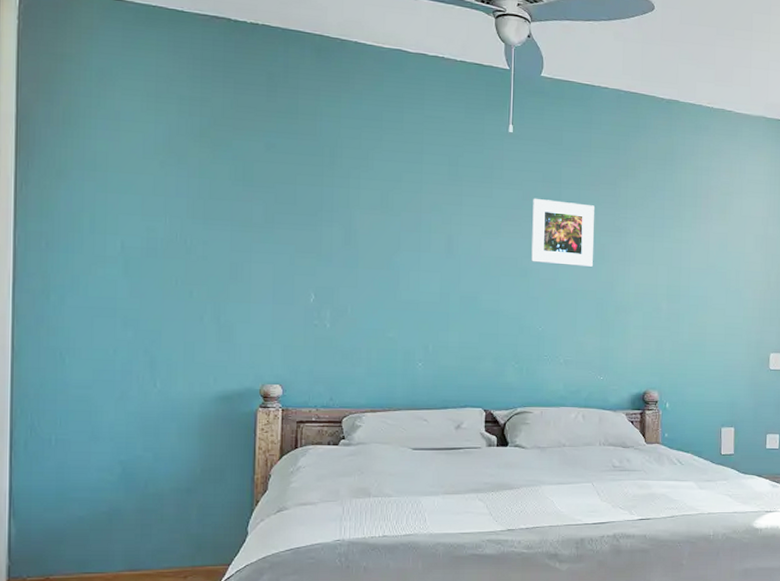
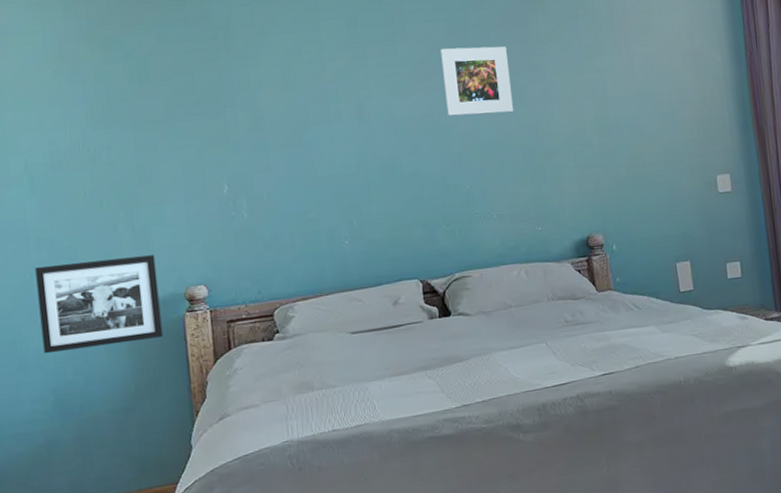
picture frame: none [117,345,236,428] -> present [35,255,163,354]

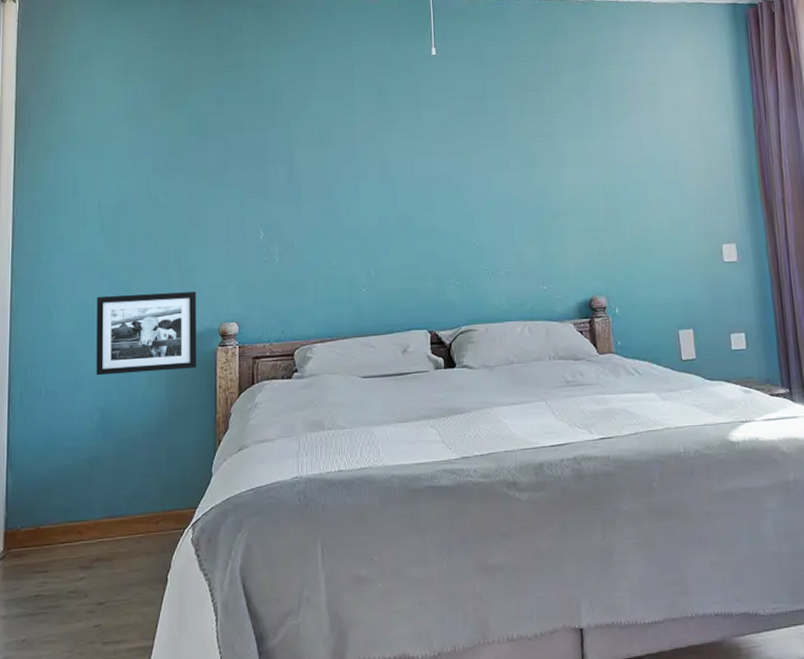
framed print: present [440,46,513,116] -> none [460,113,524,177]

